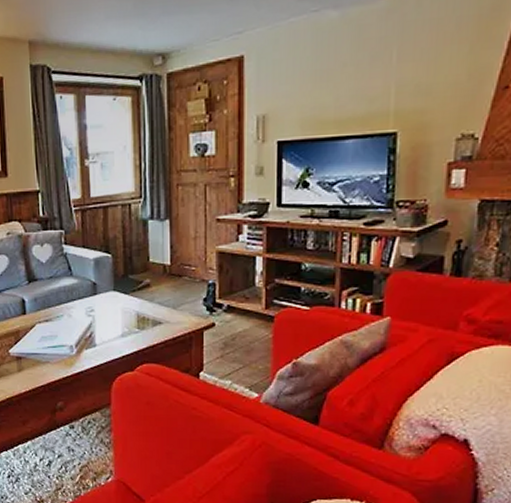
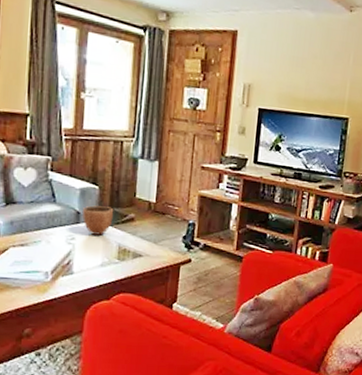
decorative bowl: none [97,274,129,305] -> present [82,205,114,235]

